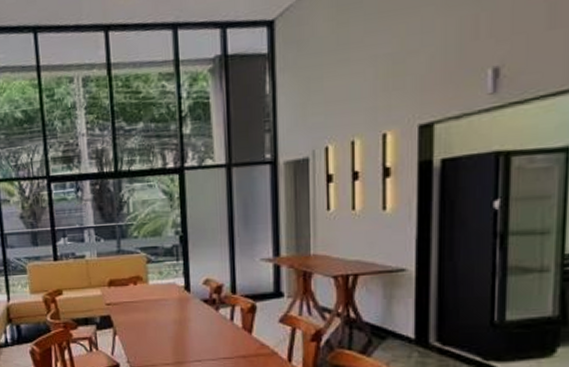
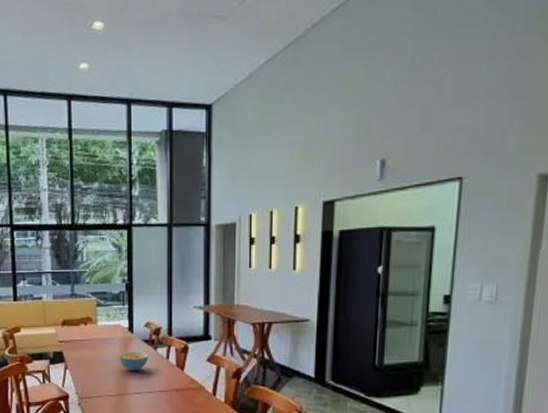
cereal bowl: none [174,314,209,336] -> present [119,352,148,371]

